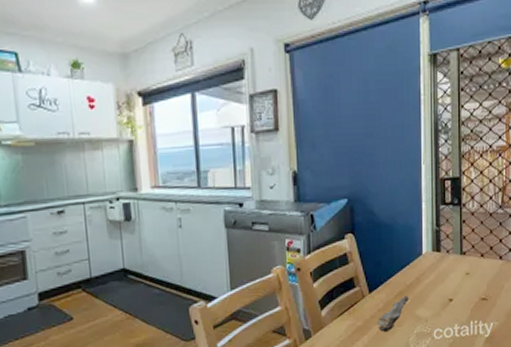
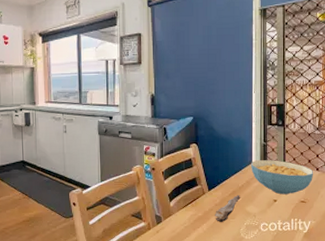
cereal bowl: none [421,249,497,292] -> present [251,160,314,195]

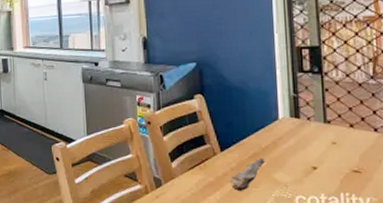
cereal bowl: present [251,160,314,195] -> none [277,116,371,161]

